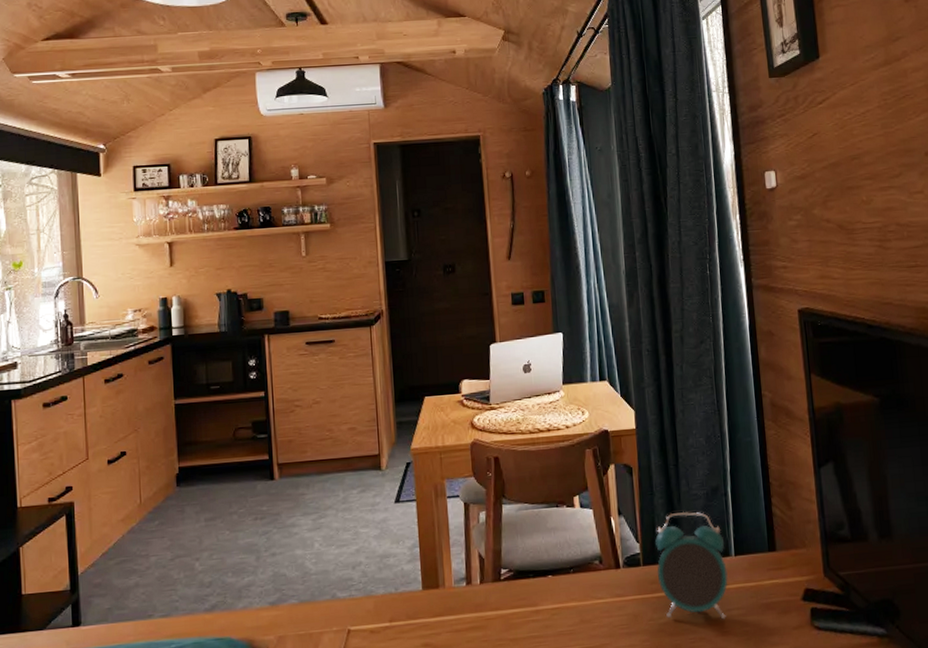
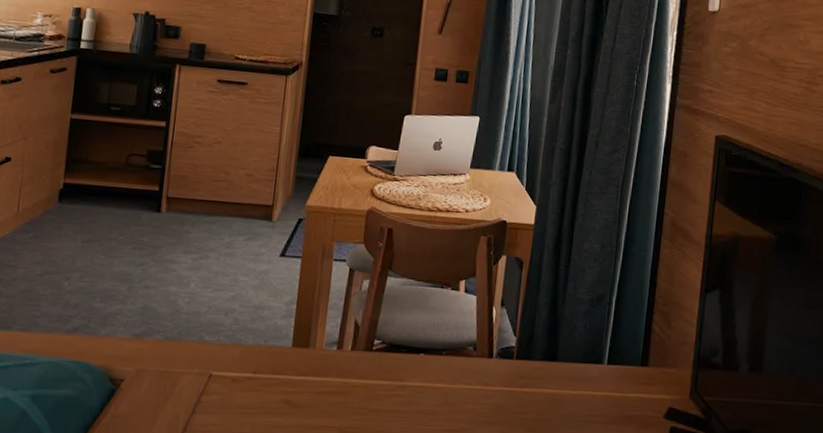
alarm clock: present [655,511,728,620] -> none [528,313,599,424]

